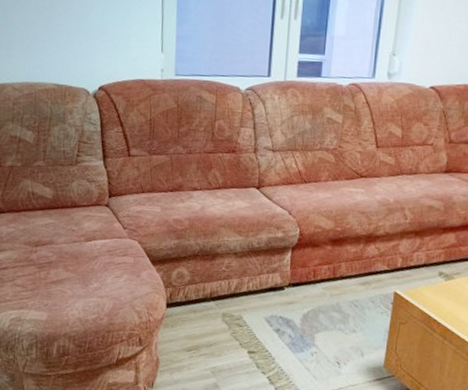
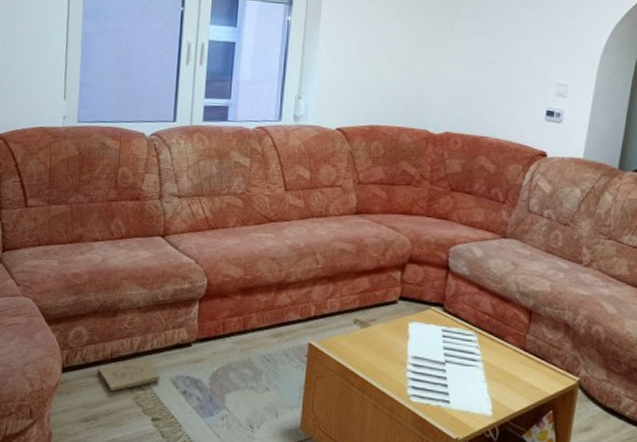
box: none [198,299,255,327] -> present [97,358,159,392]

